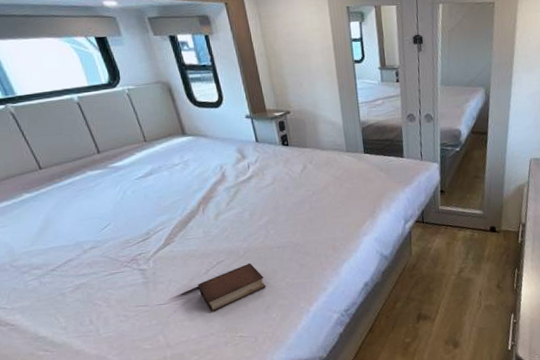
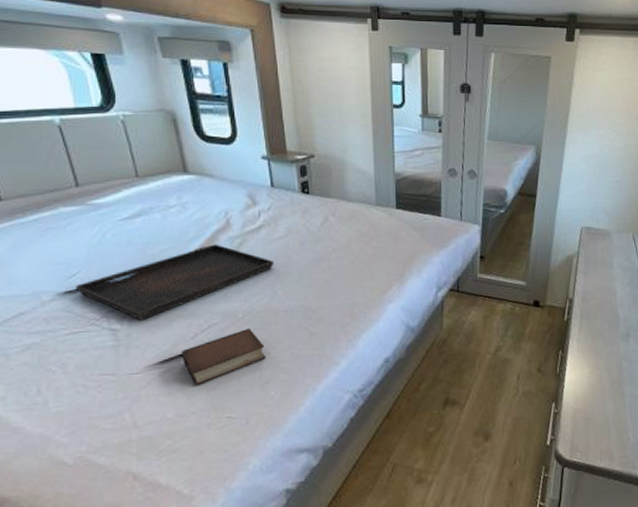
serving tray: none [108,194,265,261] -> present [75,244,275,321]

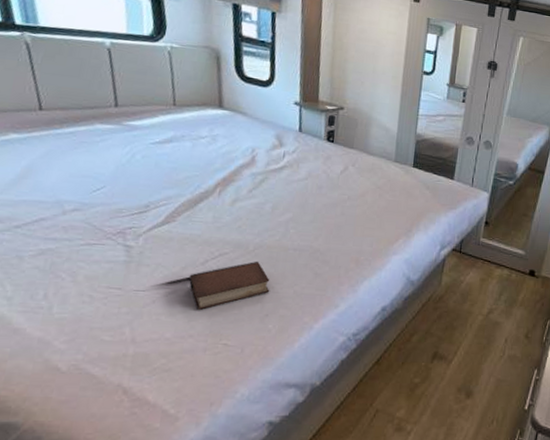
serving tray: present [75,244,275,321] -> none [97,177,292,241]

